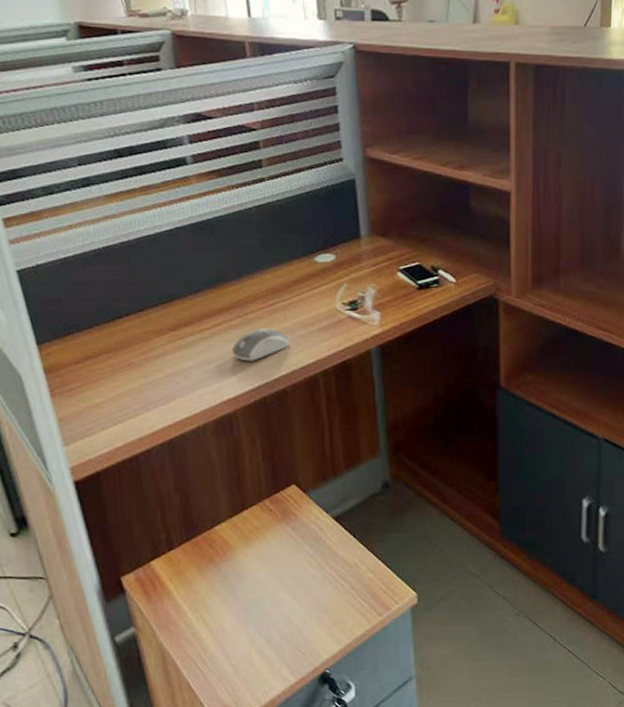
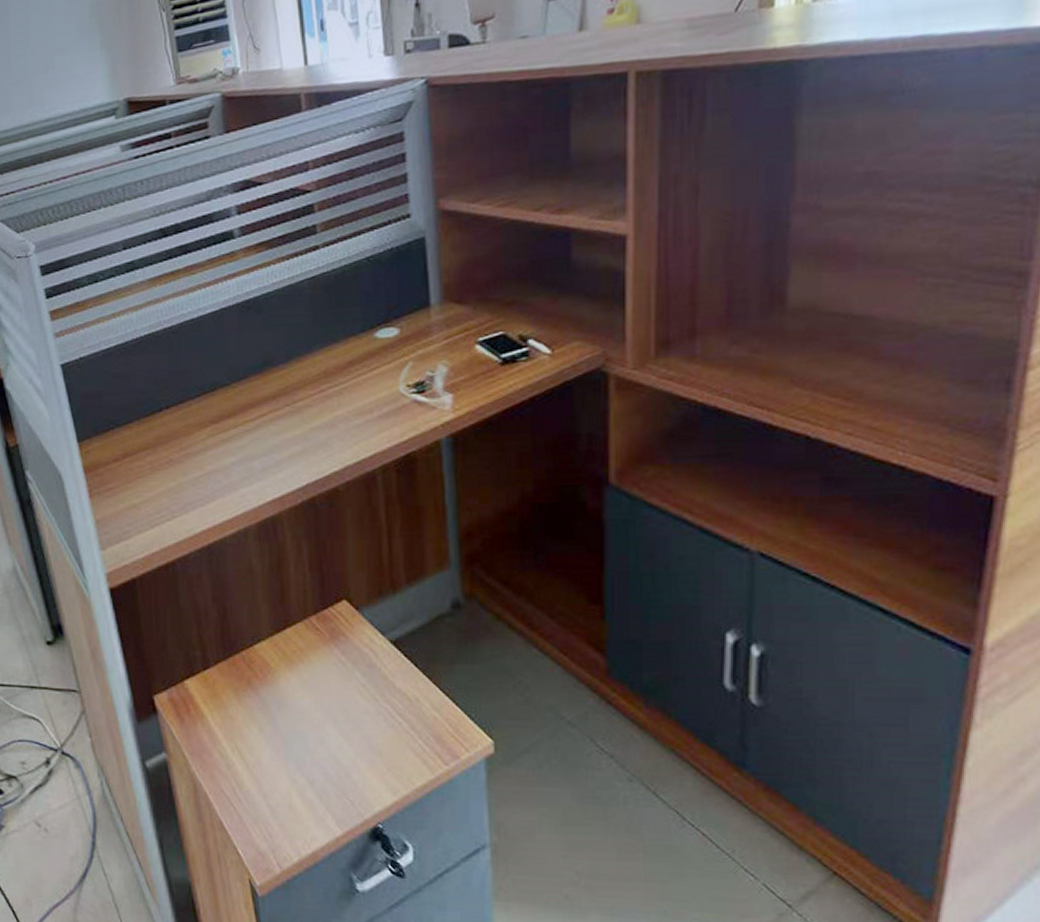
computer mouse: present [231,328,290,361] -> none [277,417,344,456]

